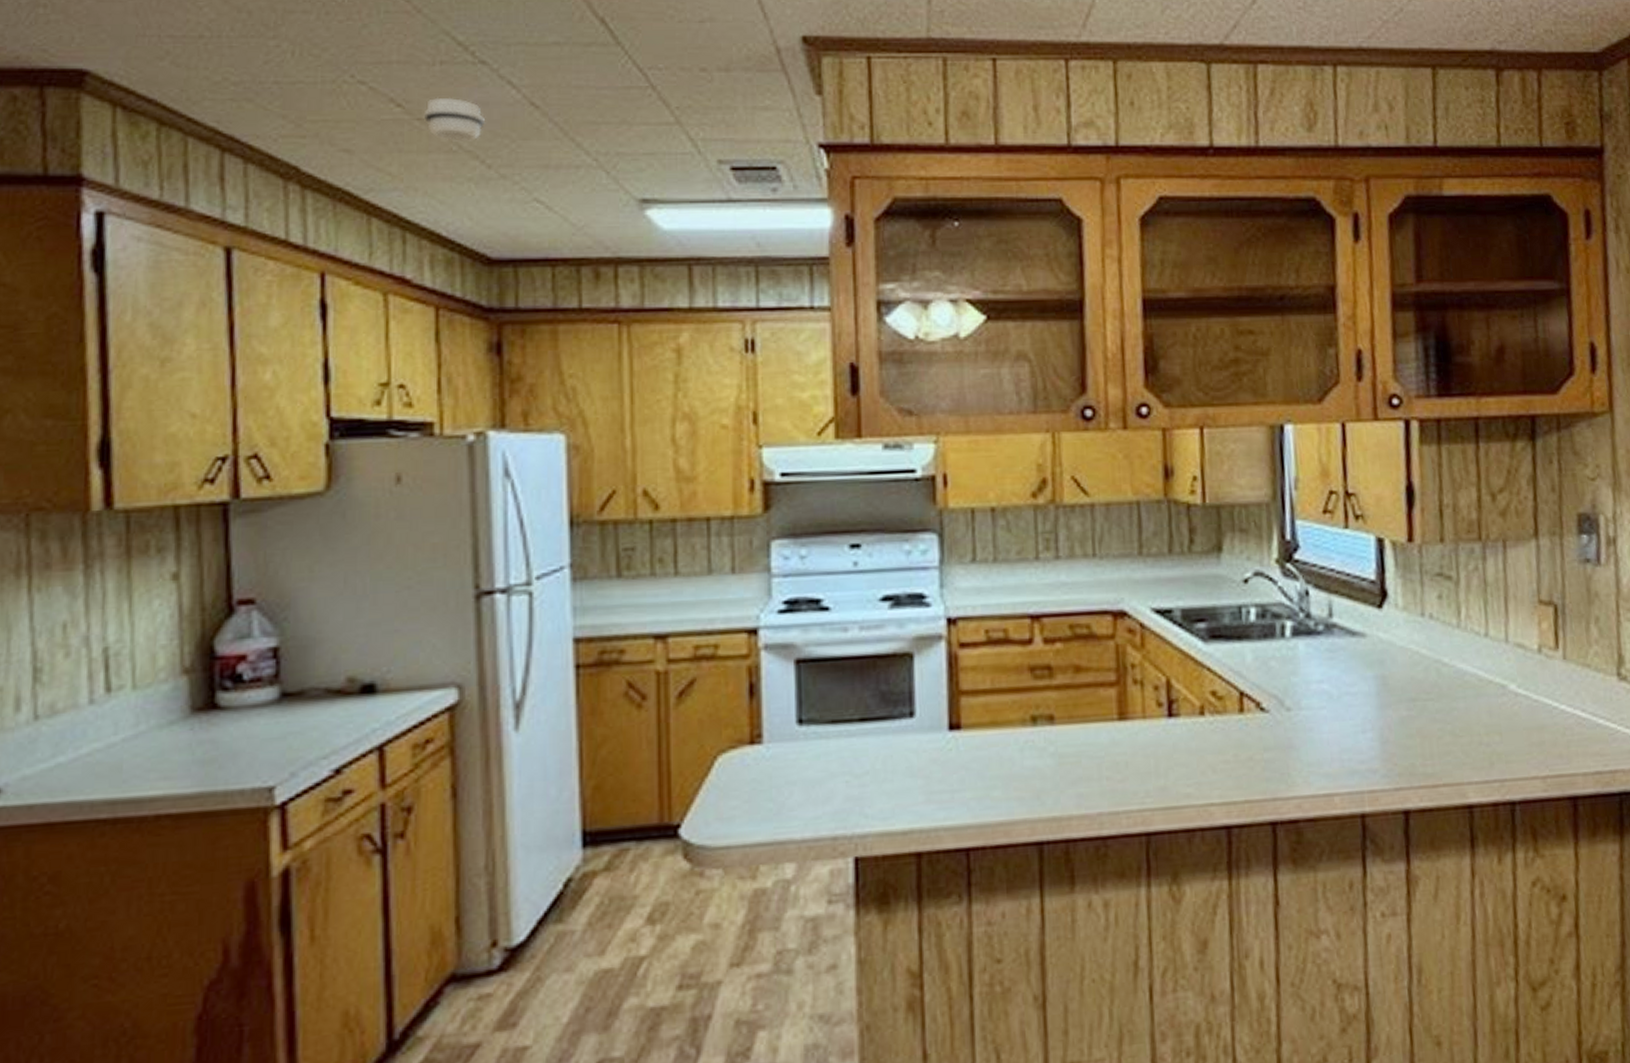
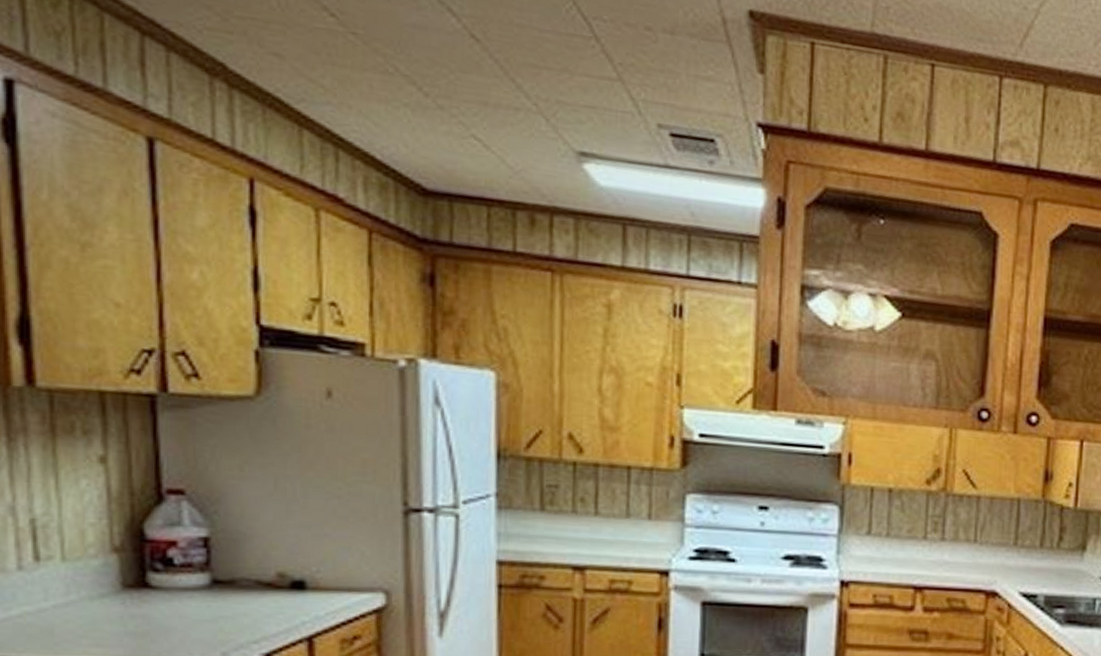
smoke detector: present [423,97,486,143] -> none [358,13,424,67]

